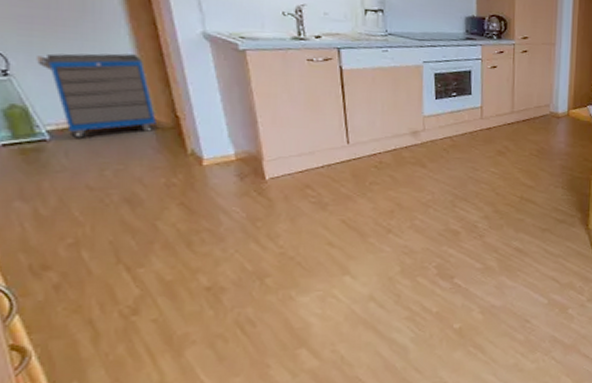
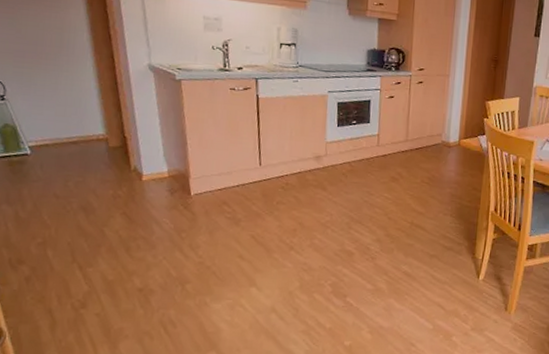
cabinet: present [37,53,156,140] -> none [25,82,109,155]

